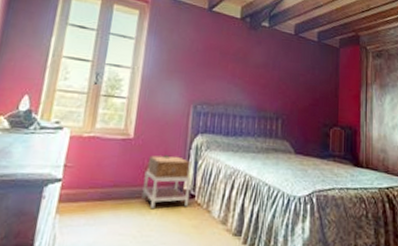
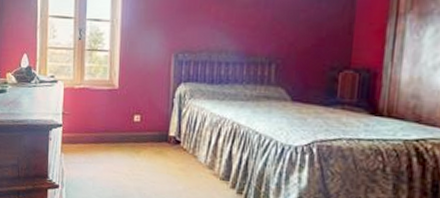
nightstand: present [141,155,191,208] -> none [130,104,176,152]

